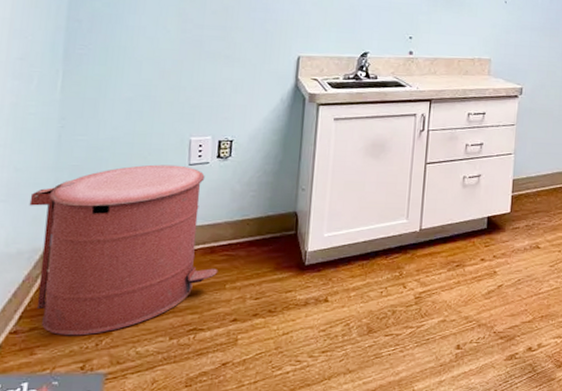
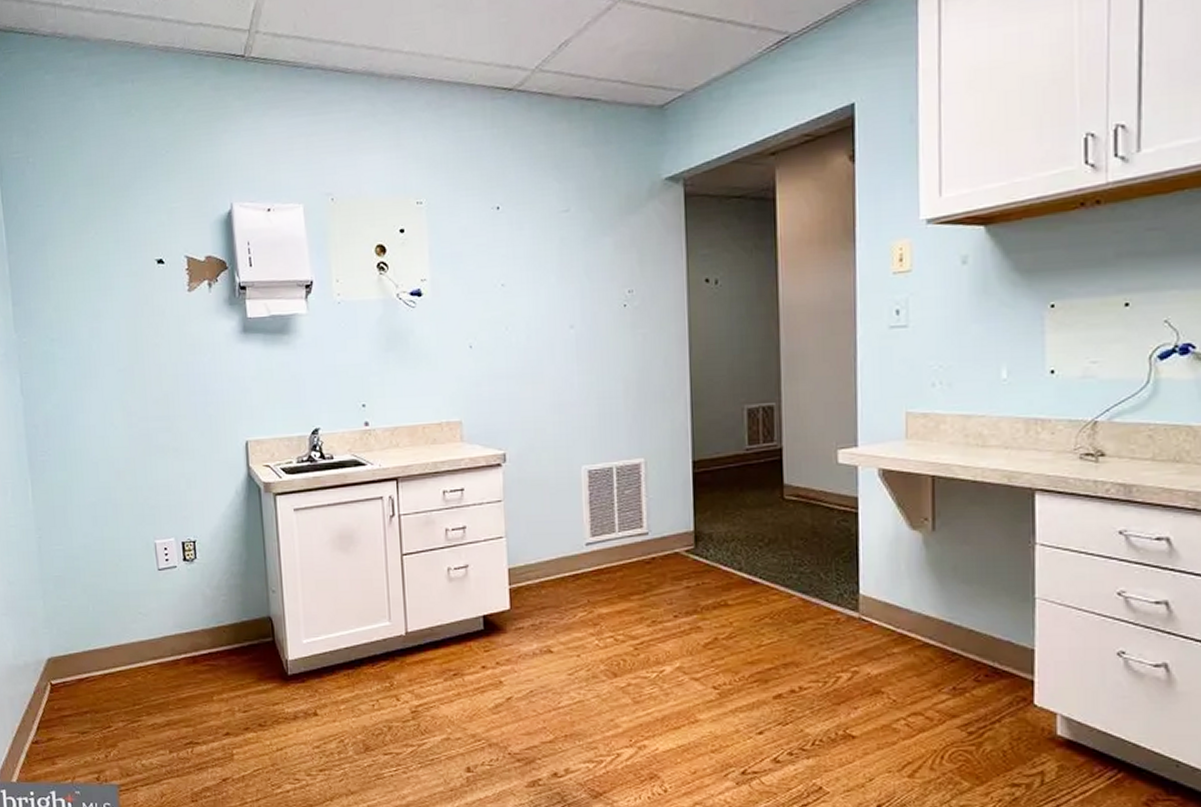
trash can: present [29,164,218,336] -> none [25,571,204,747]

